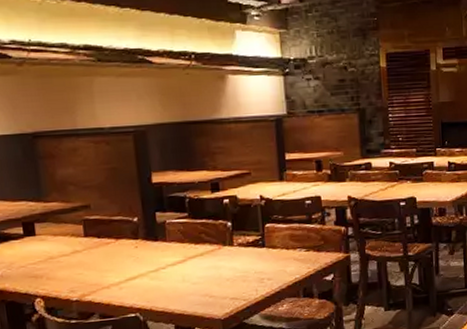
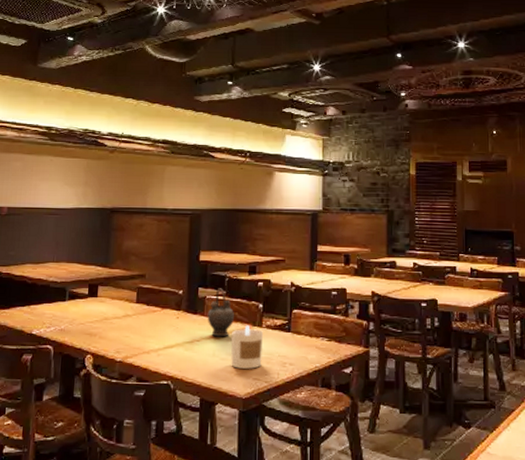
teapot: none [170,210,202,262] -> present [207,288,235,337]
candle: none [199,245,238,291] -> present [231,325,263,369]

